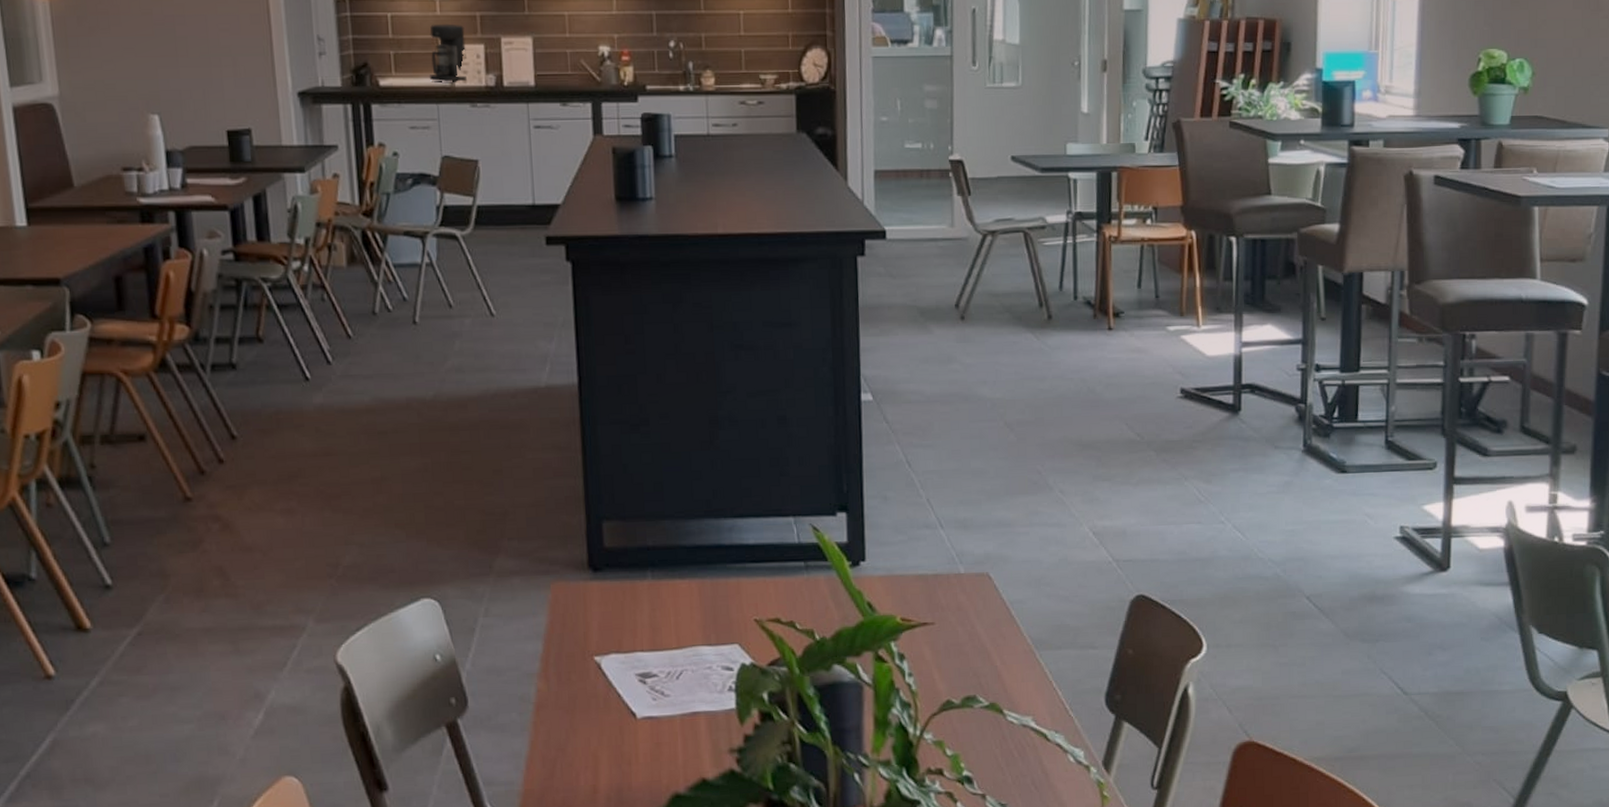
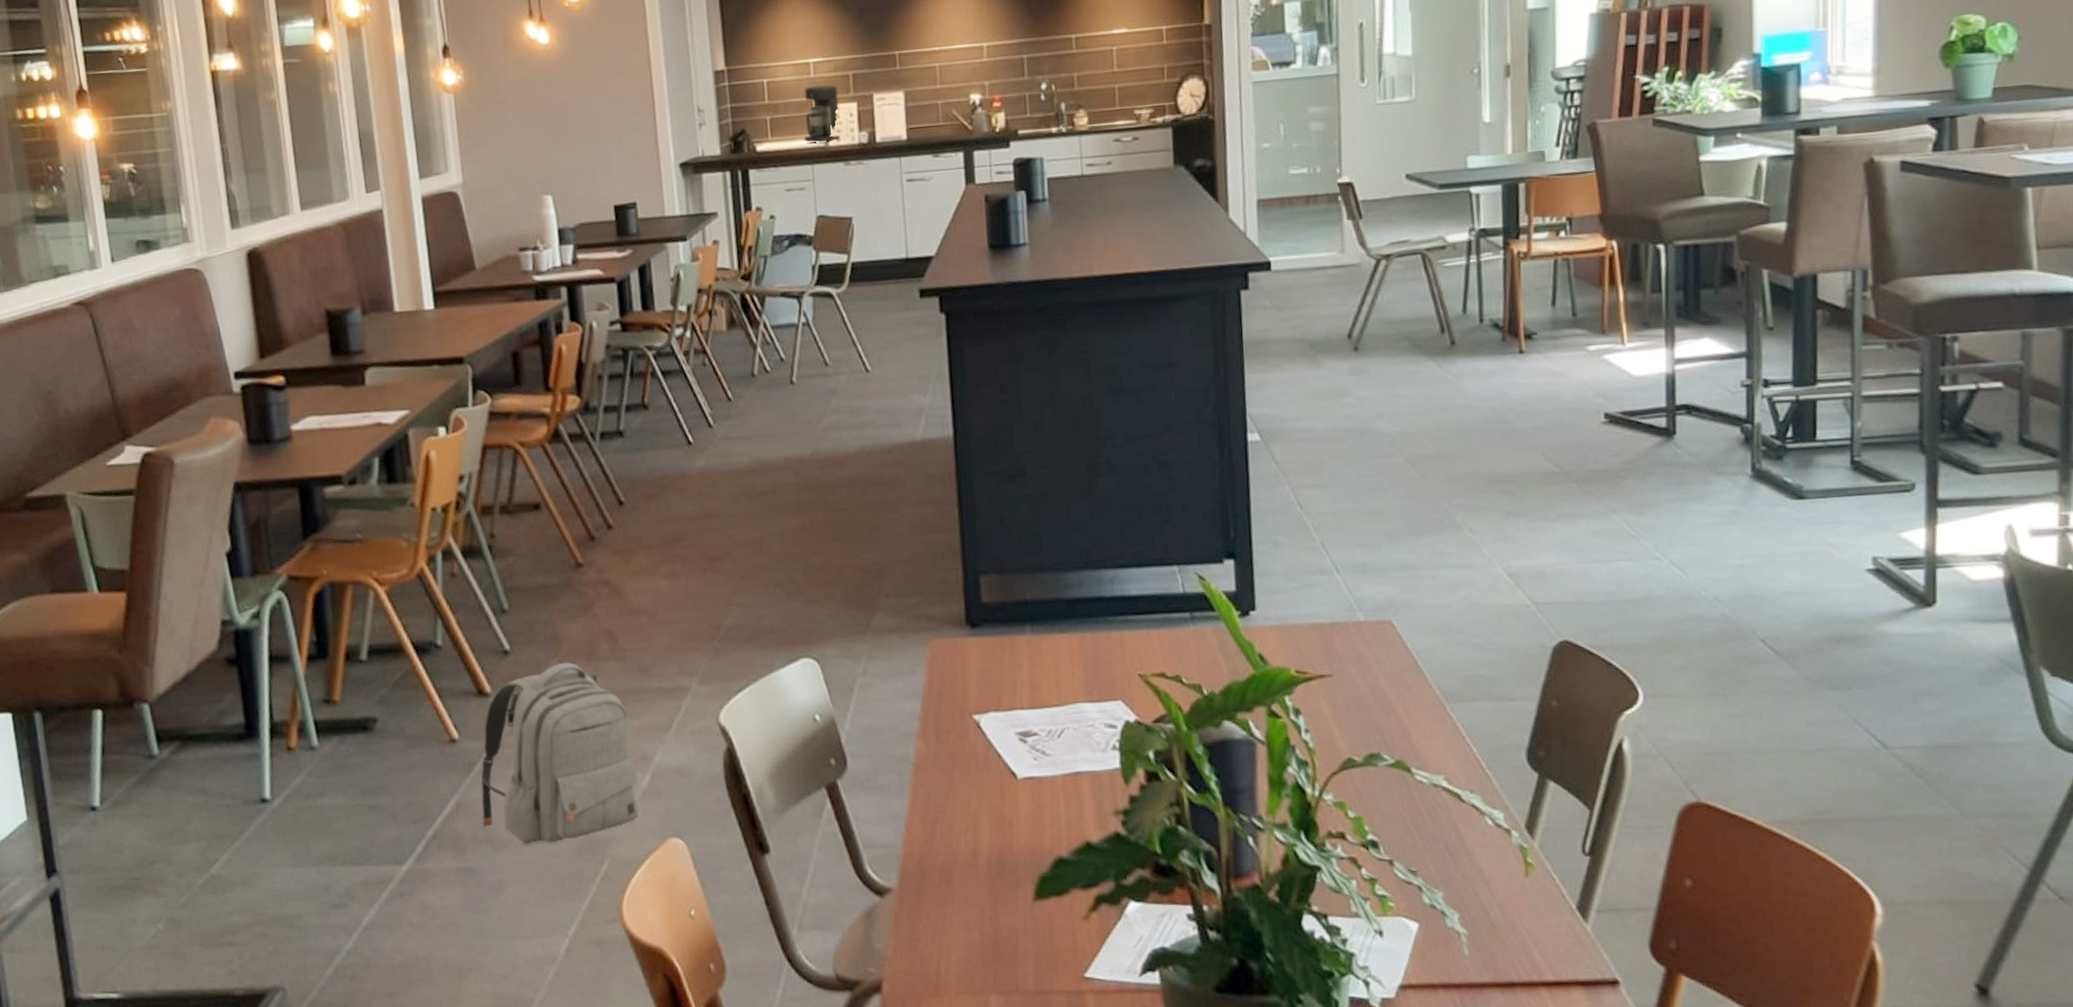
backpack: none [79,598,251,783] -> present [480,662,639,844]

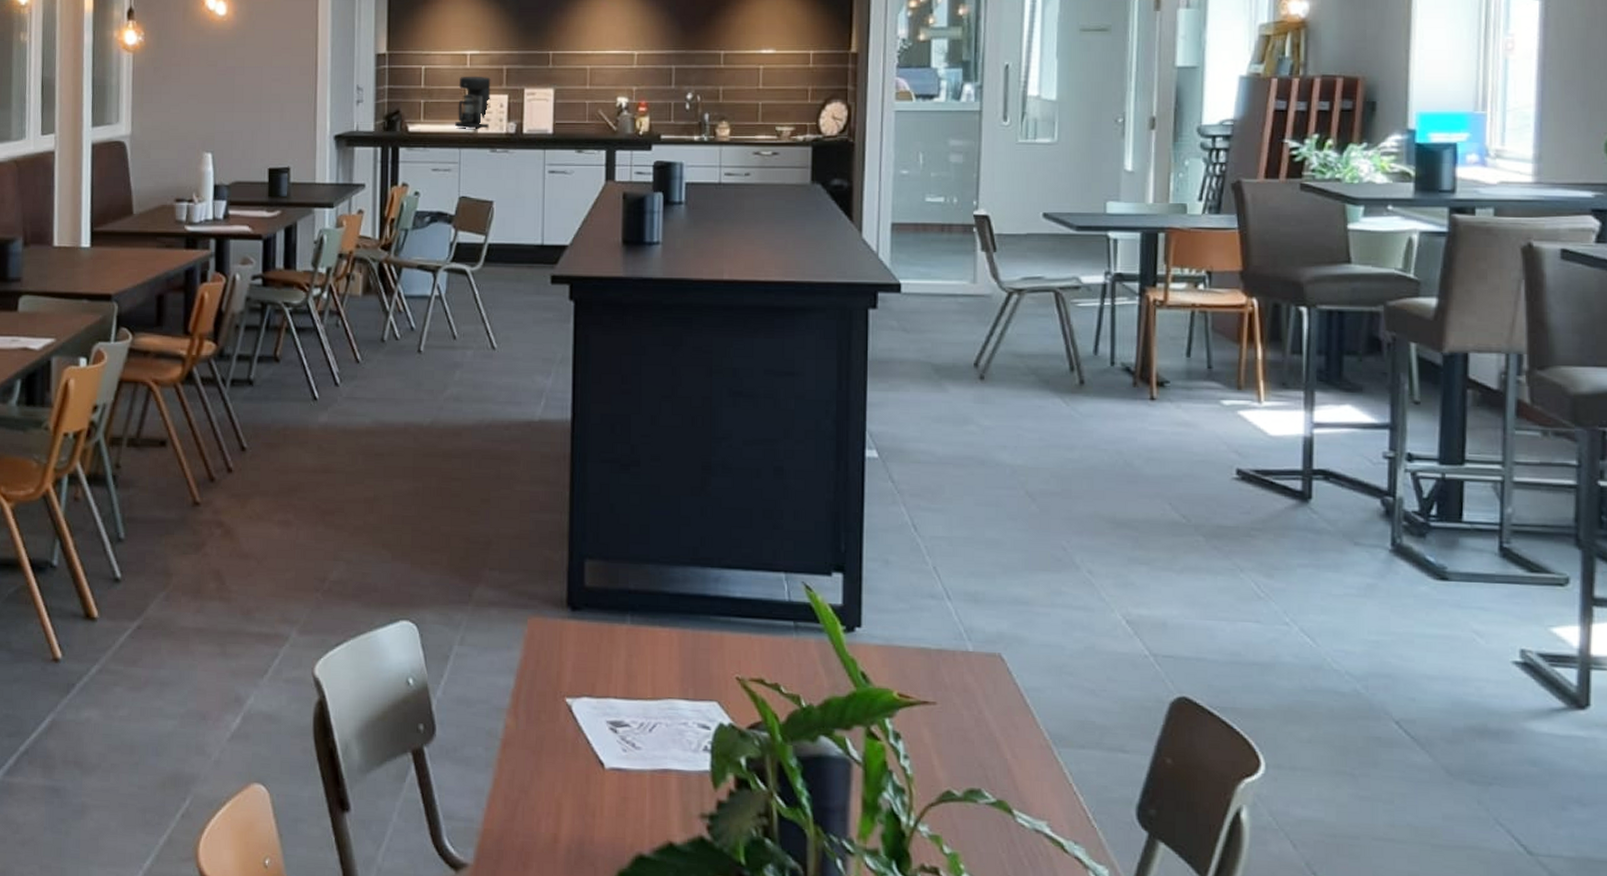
backpack: present [480,662,639,844] -> none [74,596,229,774]

